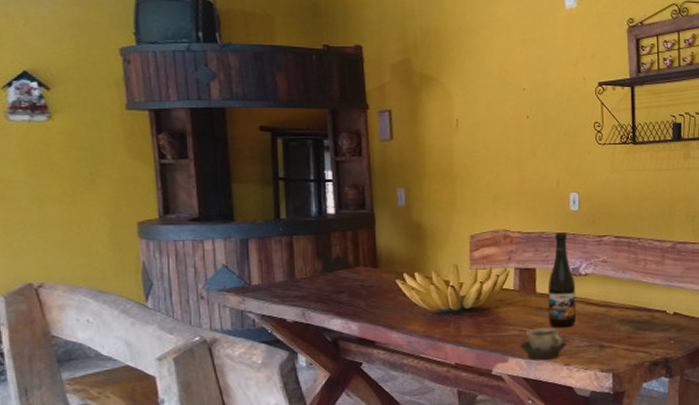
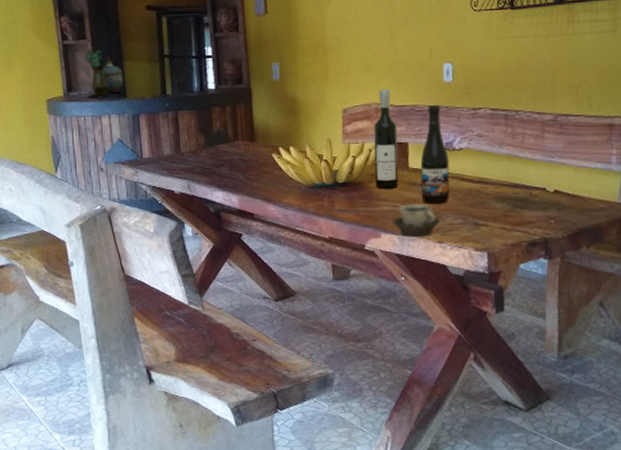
vase: none [185,167,214,219] -> present [84,47,109,96]
decorative jar: none [207,178,232,217] -> present [103,57,124,94]
bottle: none [502,216,526,314] -> present [374,88,399,189]

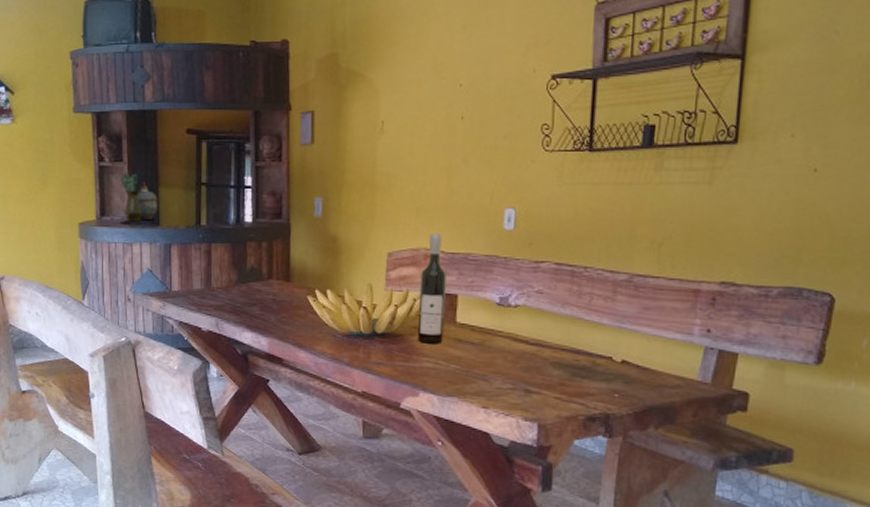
cup: present [392,203,441,236] -> none [432,362,487,399]
beer bottle: present [420,105,450,204] -> none [468,255,503,365]

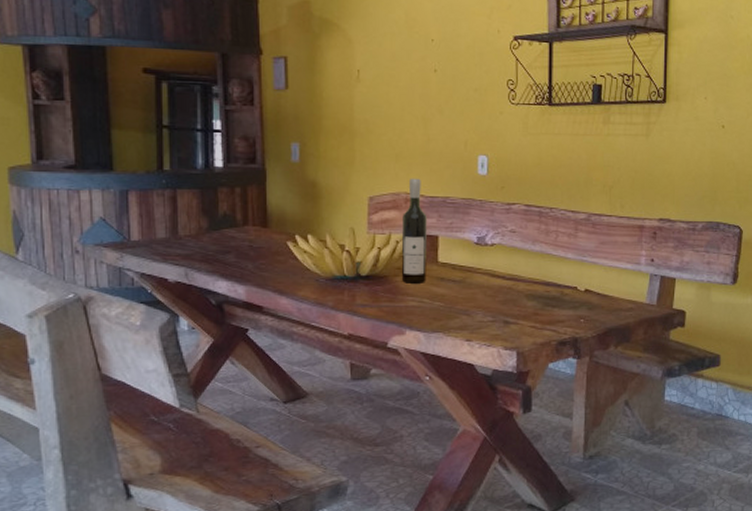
vase: present [120,170,143,222] -> none [61,110,91,167]
decorative jar: present [137,182,159,221] -> none [84,123,111,165]

